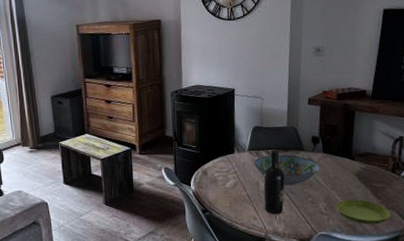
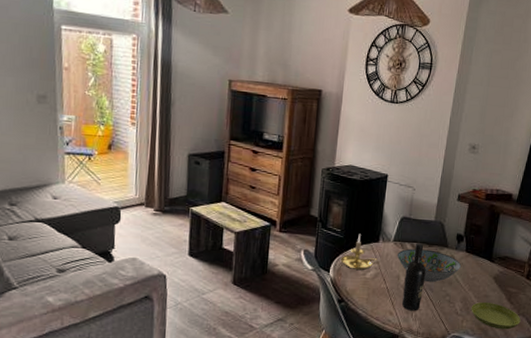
candle holder: none [199,147,235,181] -> present [340,233,377,270]

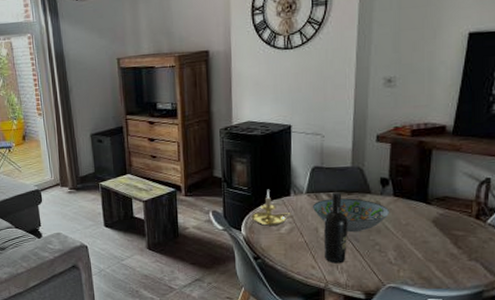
saucer: present [471,302,521,330] -> none [407,249,474,277]

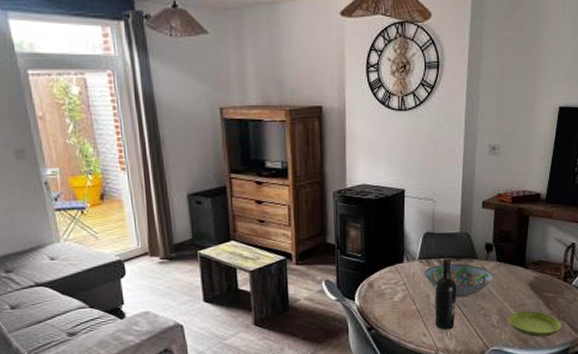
candle holder: present [251,189,291,226] -> none [365,256,404,294]
saucer: none [407,249,474,277] -> present [508,311,562,338]

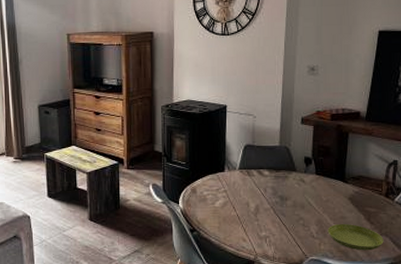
decorative bowl: present [424,264,494,297] -> none [244,175,313,206]
wine bottle: present [435,258,457,330] -> none [254,169,276,237]

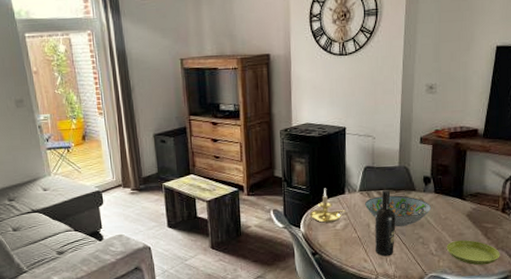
candle holder: none [188,164,225,199] -> present [309,188,346,223]
decorative bowl: none [244,175,313,206] -> present [364,195,432,226]
wine bottle: none [254,169,276,237] -> present [375,190,396,257]

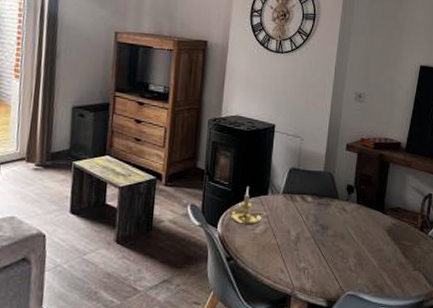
decorative bowl: present [364,195,432,226] -> none [286,201,353,236]
wine bottle: present [375,190,396,257] -> none [294,195,317,268]
saucer: present [446,240,500,266] -> none [365,257,417,286]

